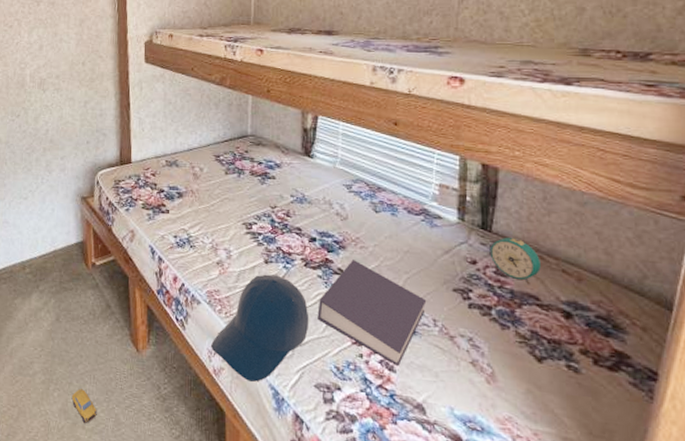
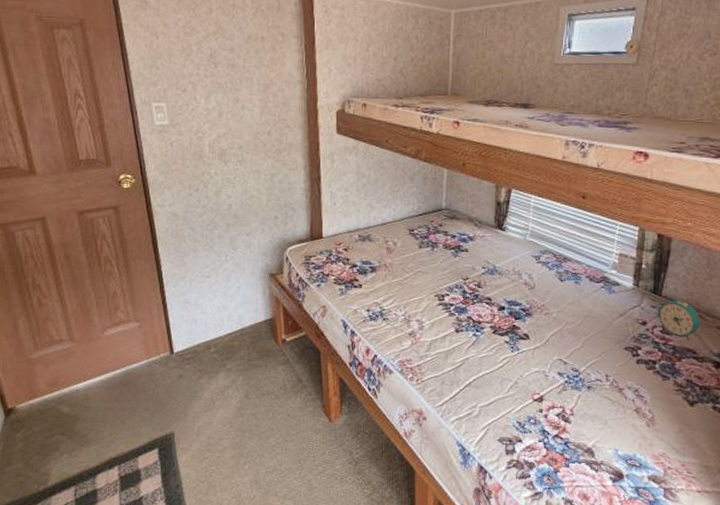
toy car: present [71,389,97,424] -> none [263,460,290,492]
baseball cap: present [210,274,309,383] -> none [401,342,496,442]
book: present [317,260,427,366] -> none [503,325,601,417]

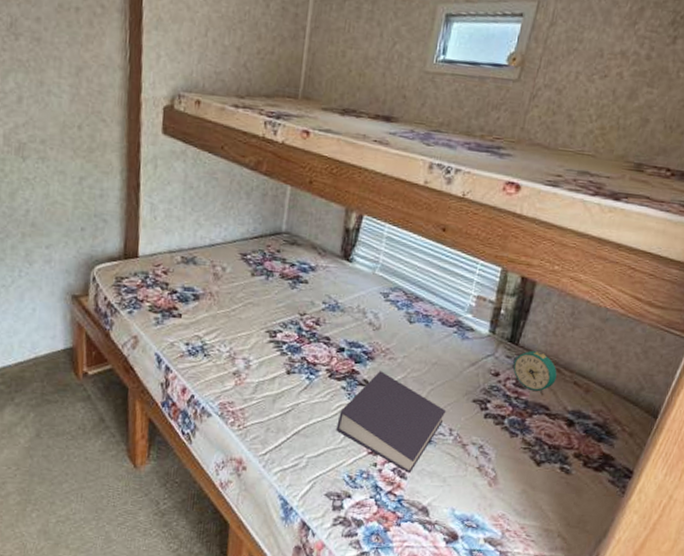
book: none [503,325,601,417] -> present [336,371,447,473]

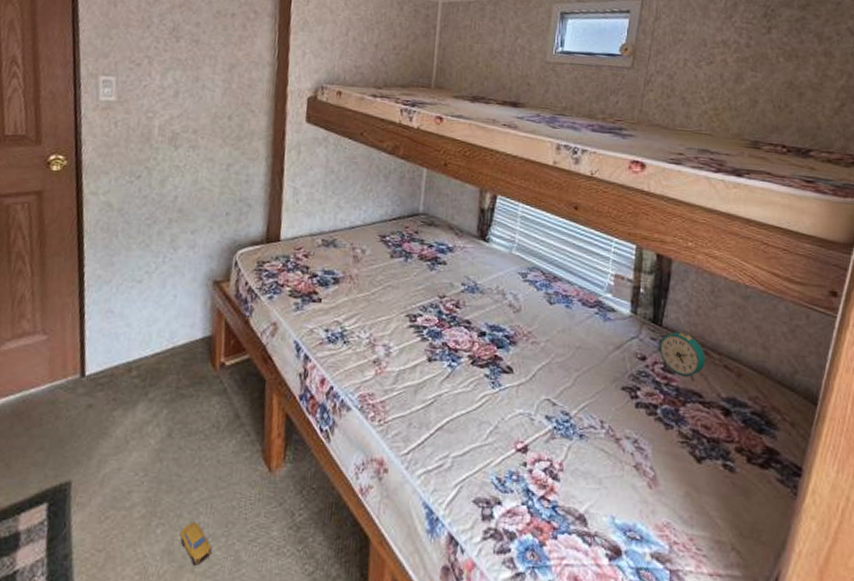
toy car: none [53,508,84,544] -> present [179,522,212,567]
book: present [336,371,447,473] -> none [481,357,595,473]

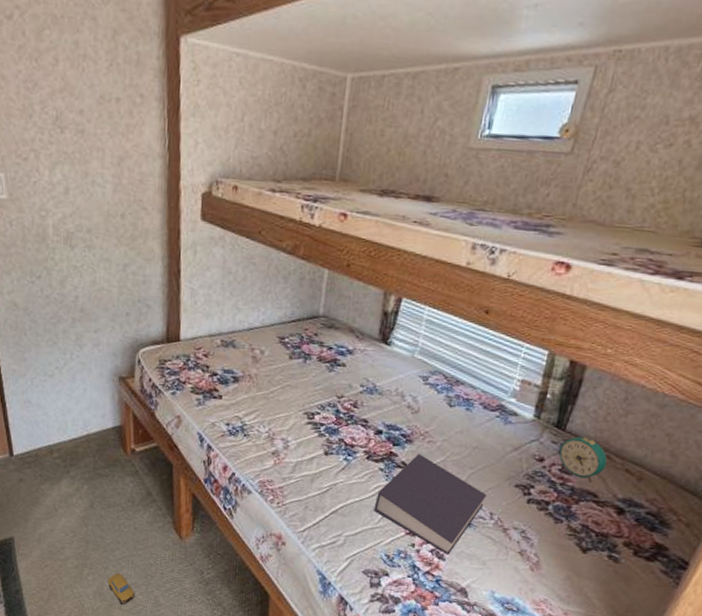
book: none [481,357,595,473] -> present [374,454,487,555]

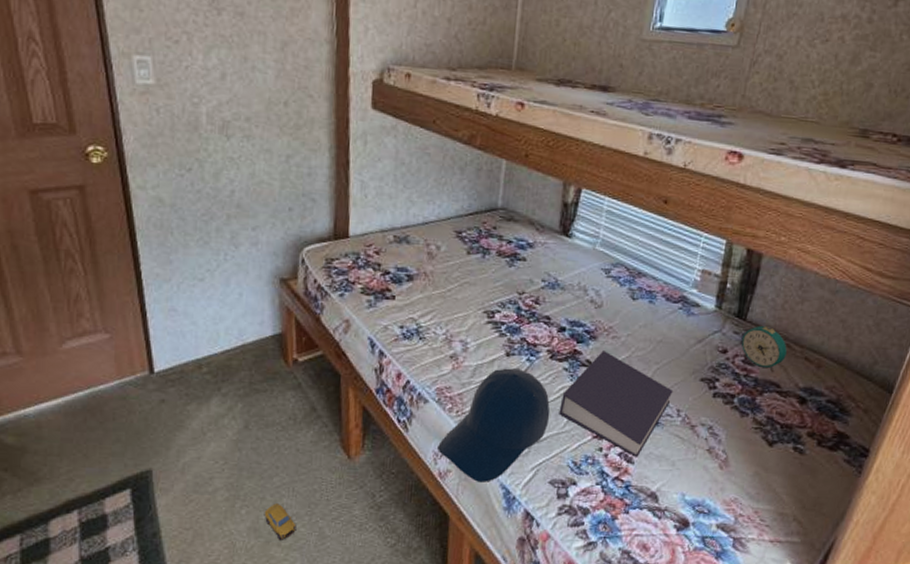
baseball cap: none [258,465,366,569] -> present [436,368,550,484]

